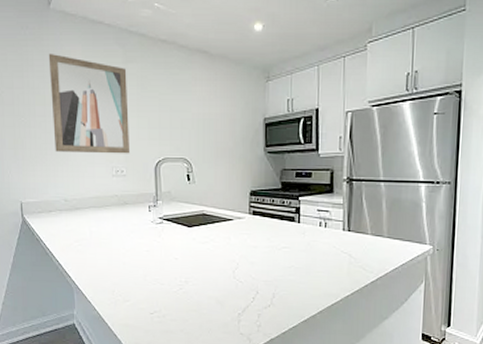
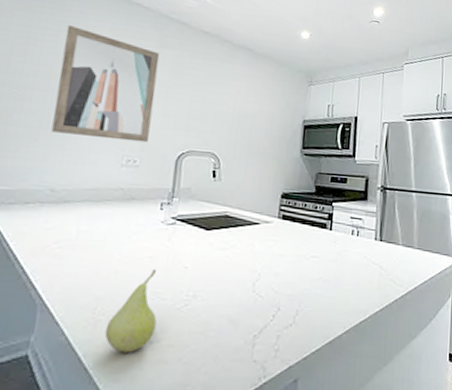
fruit: none [123,261,160,324] -> present [104,270,157,353]

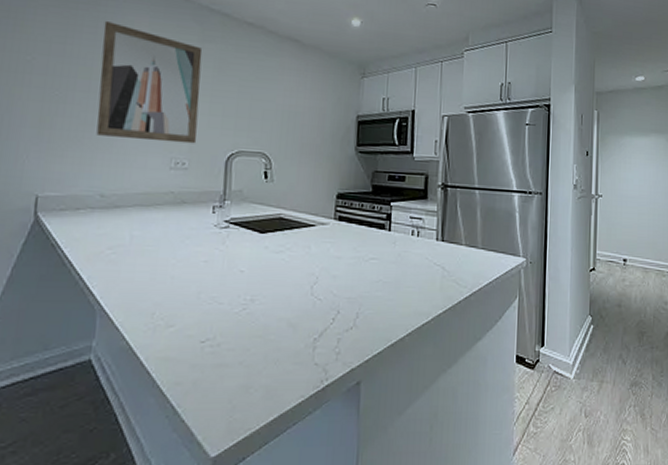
fruit: present [104,270,157,353] -> none [164,274,216,357]

